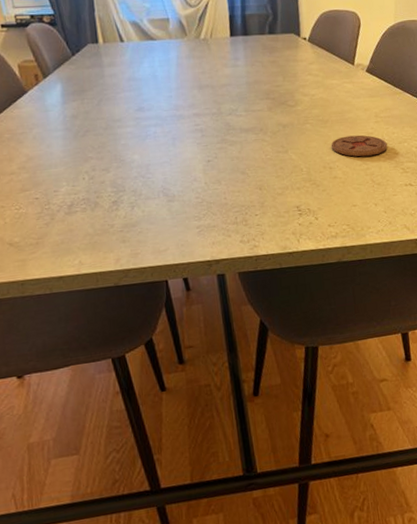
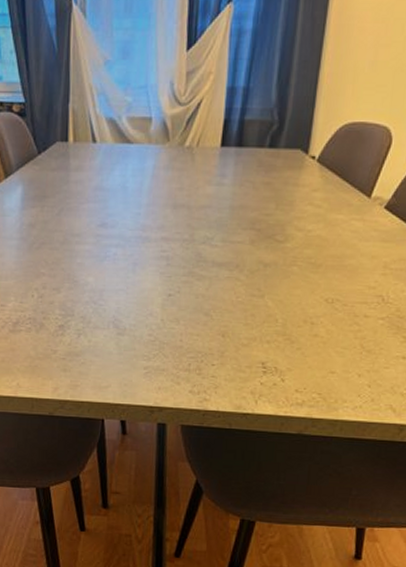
coaster: present [331,135,388,157] -> none [318,287,392,316]

